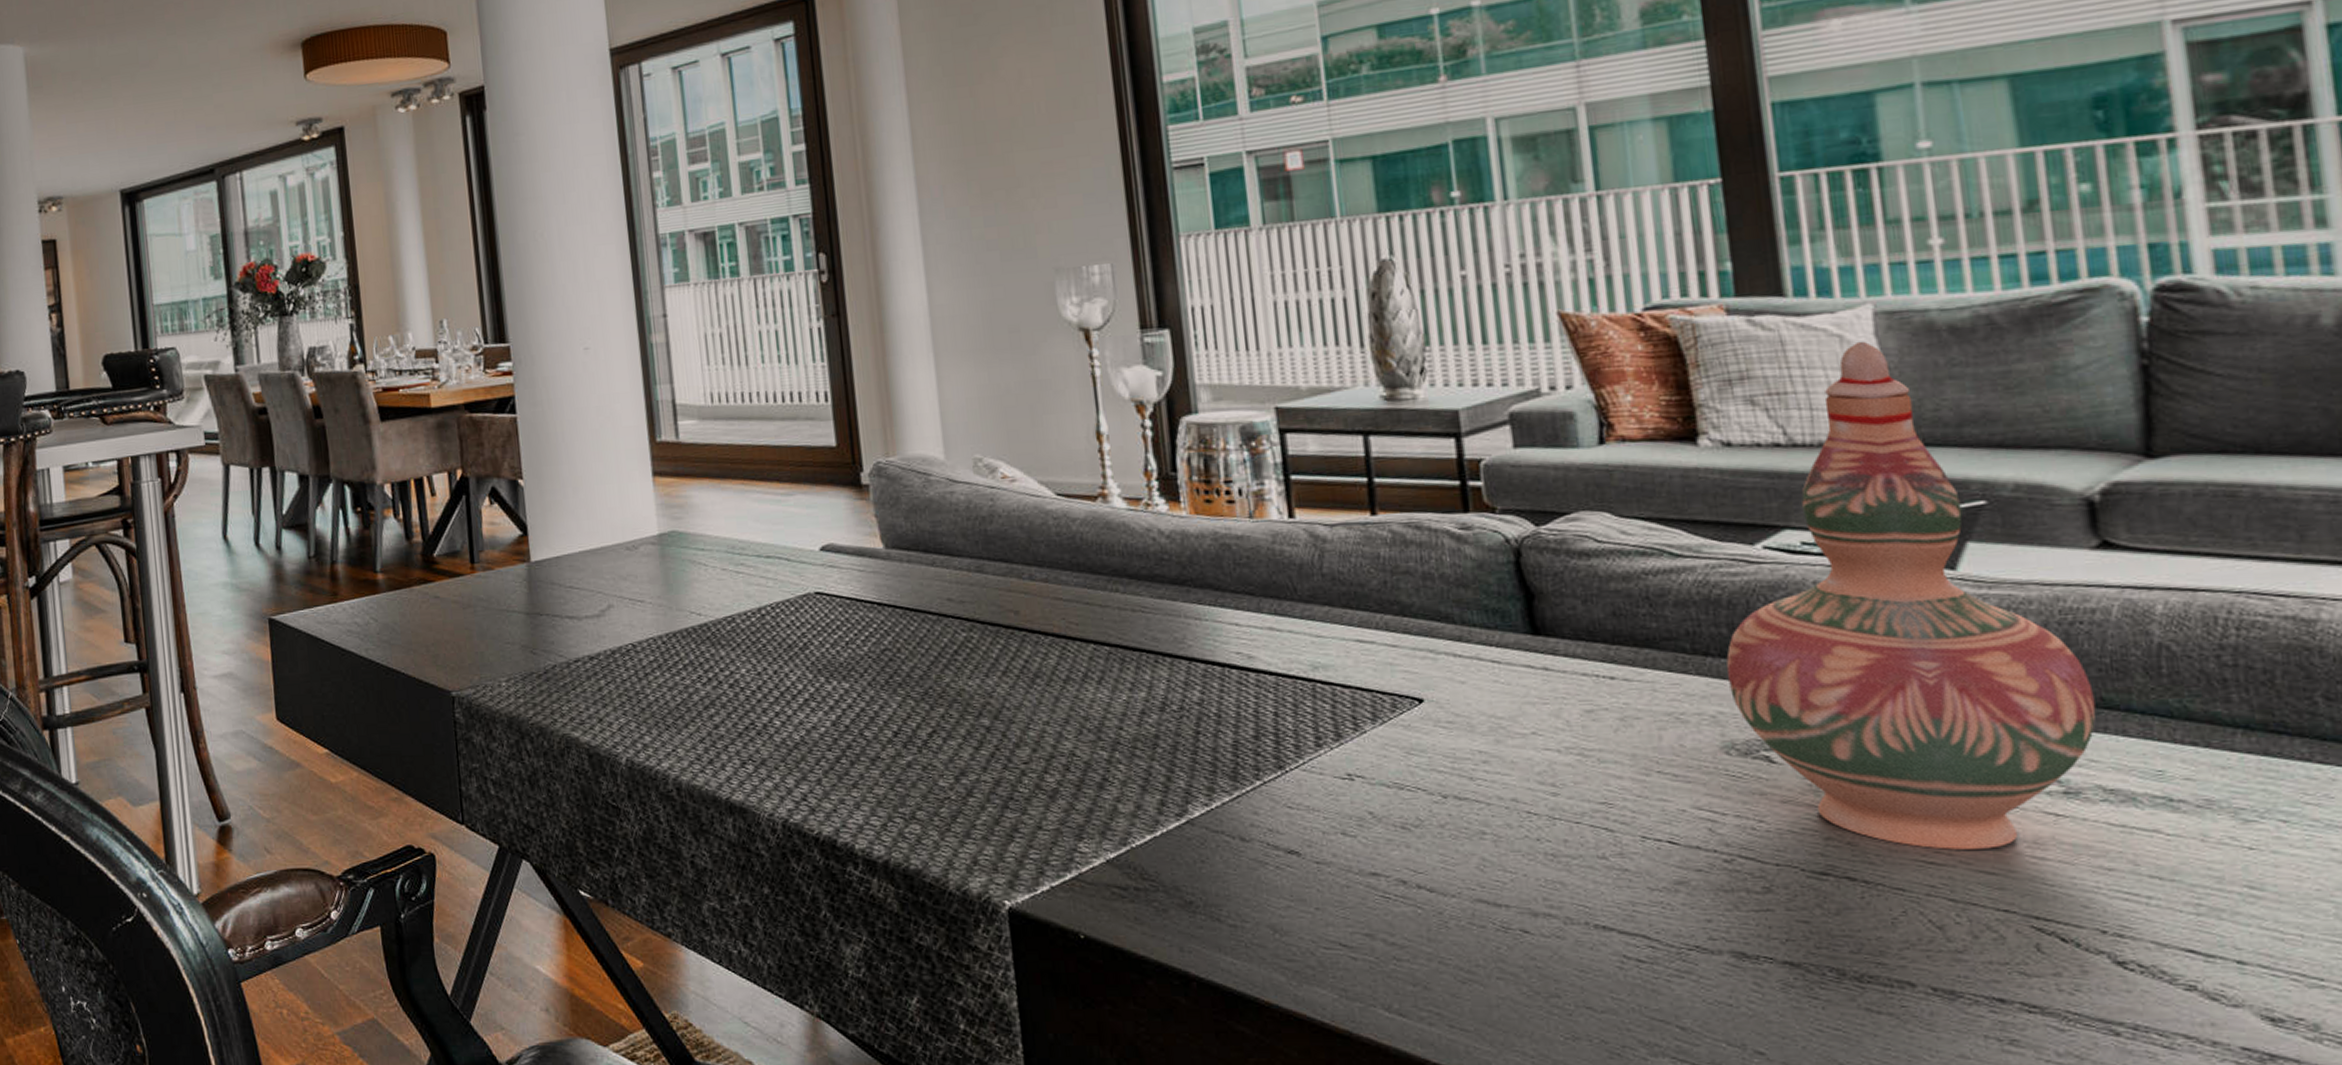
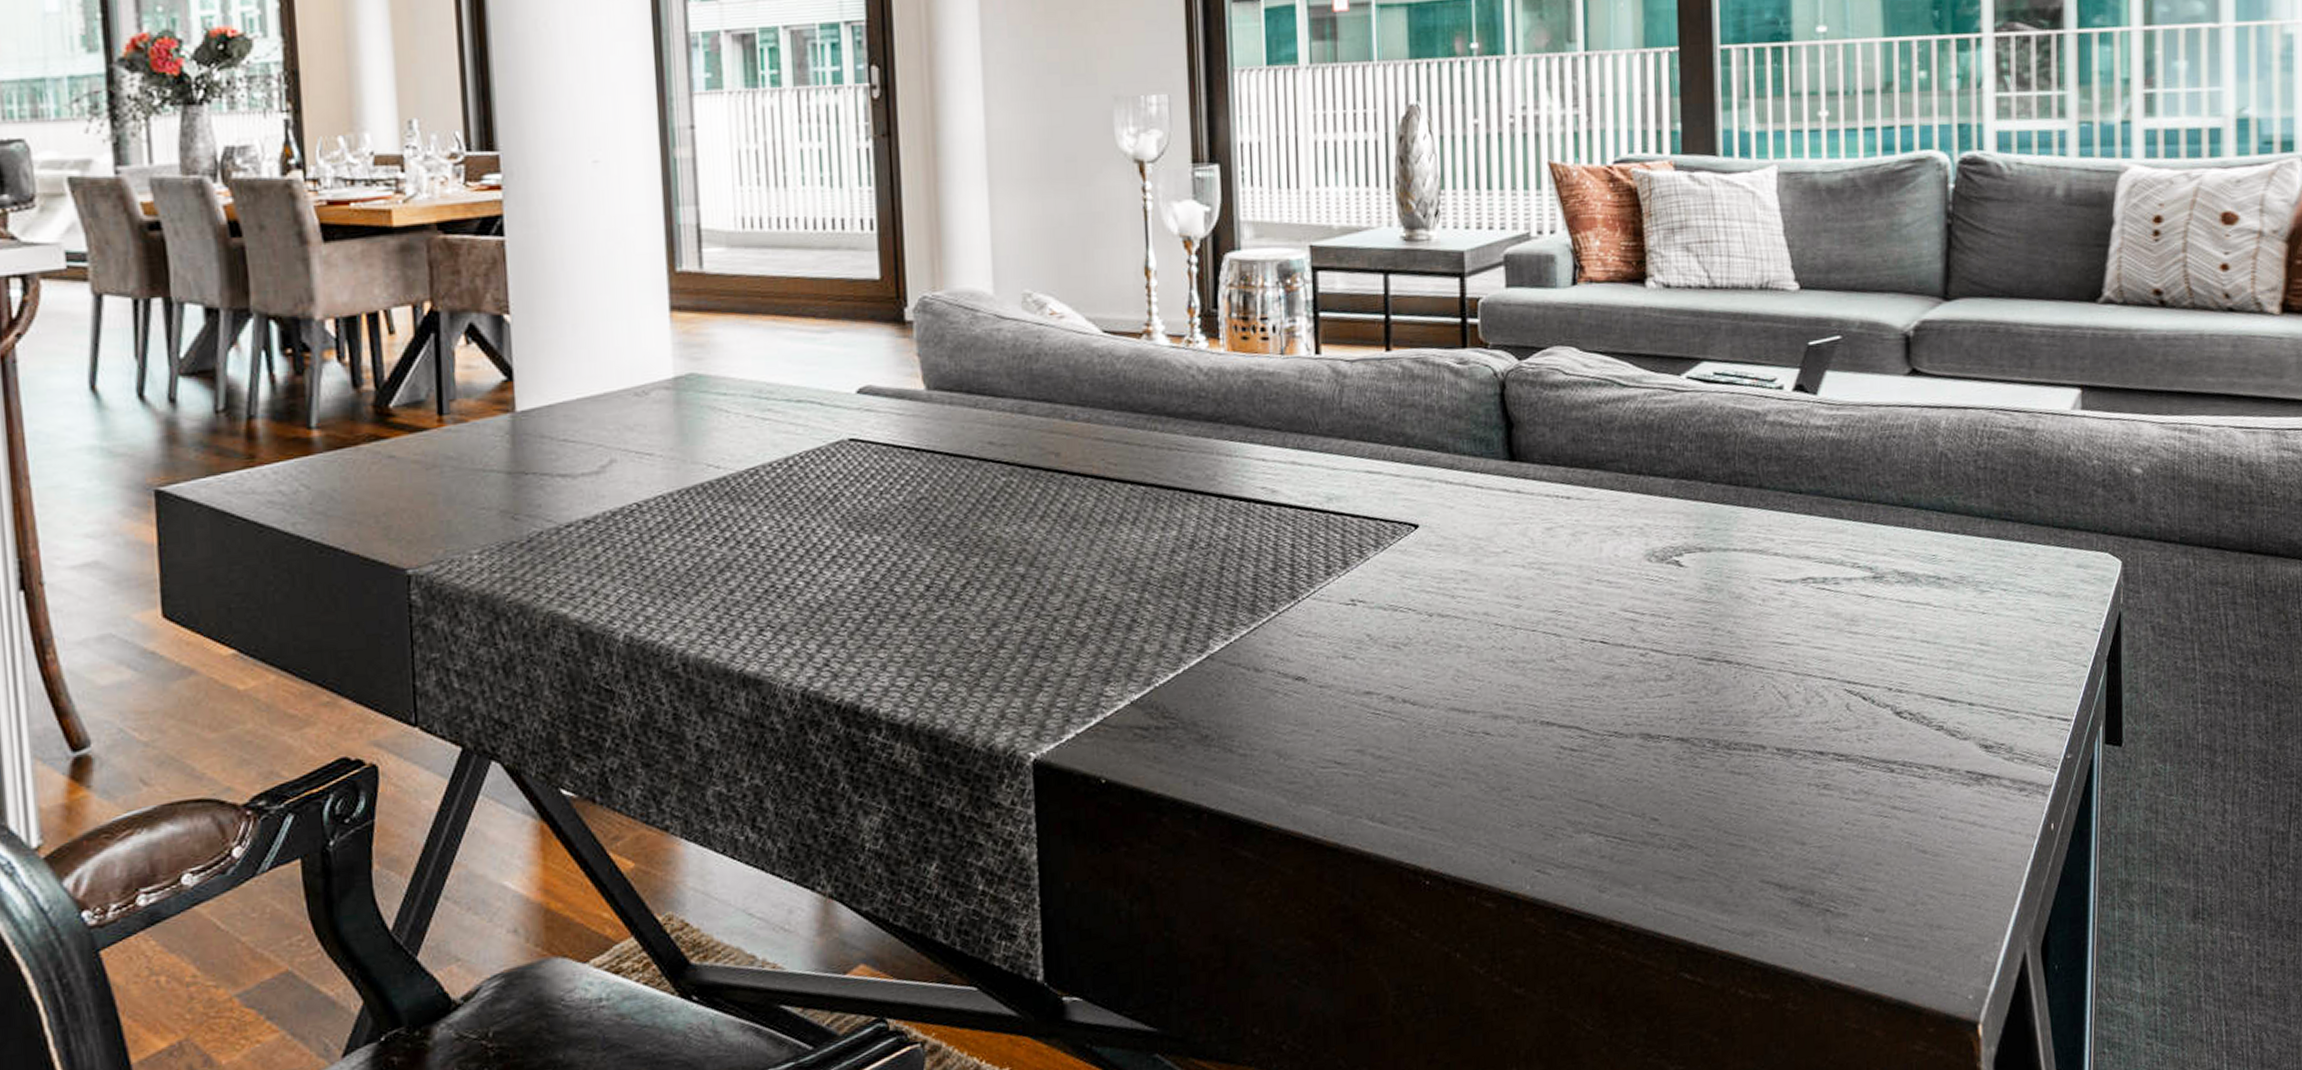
decorative vase: present [1726,341,2096,850] -> none [1654,197,1898,632]

